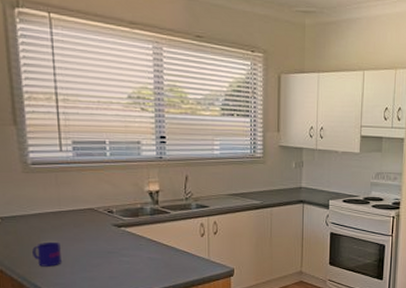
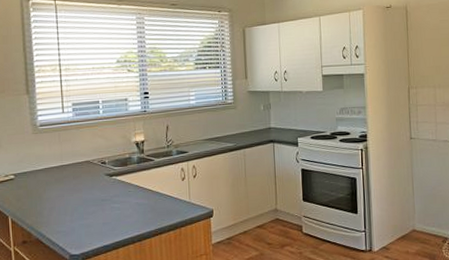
mug: present [32,241,61,267] -> none [39,193,63,216]

